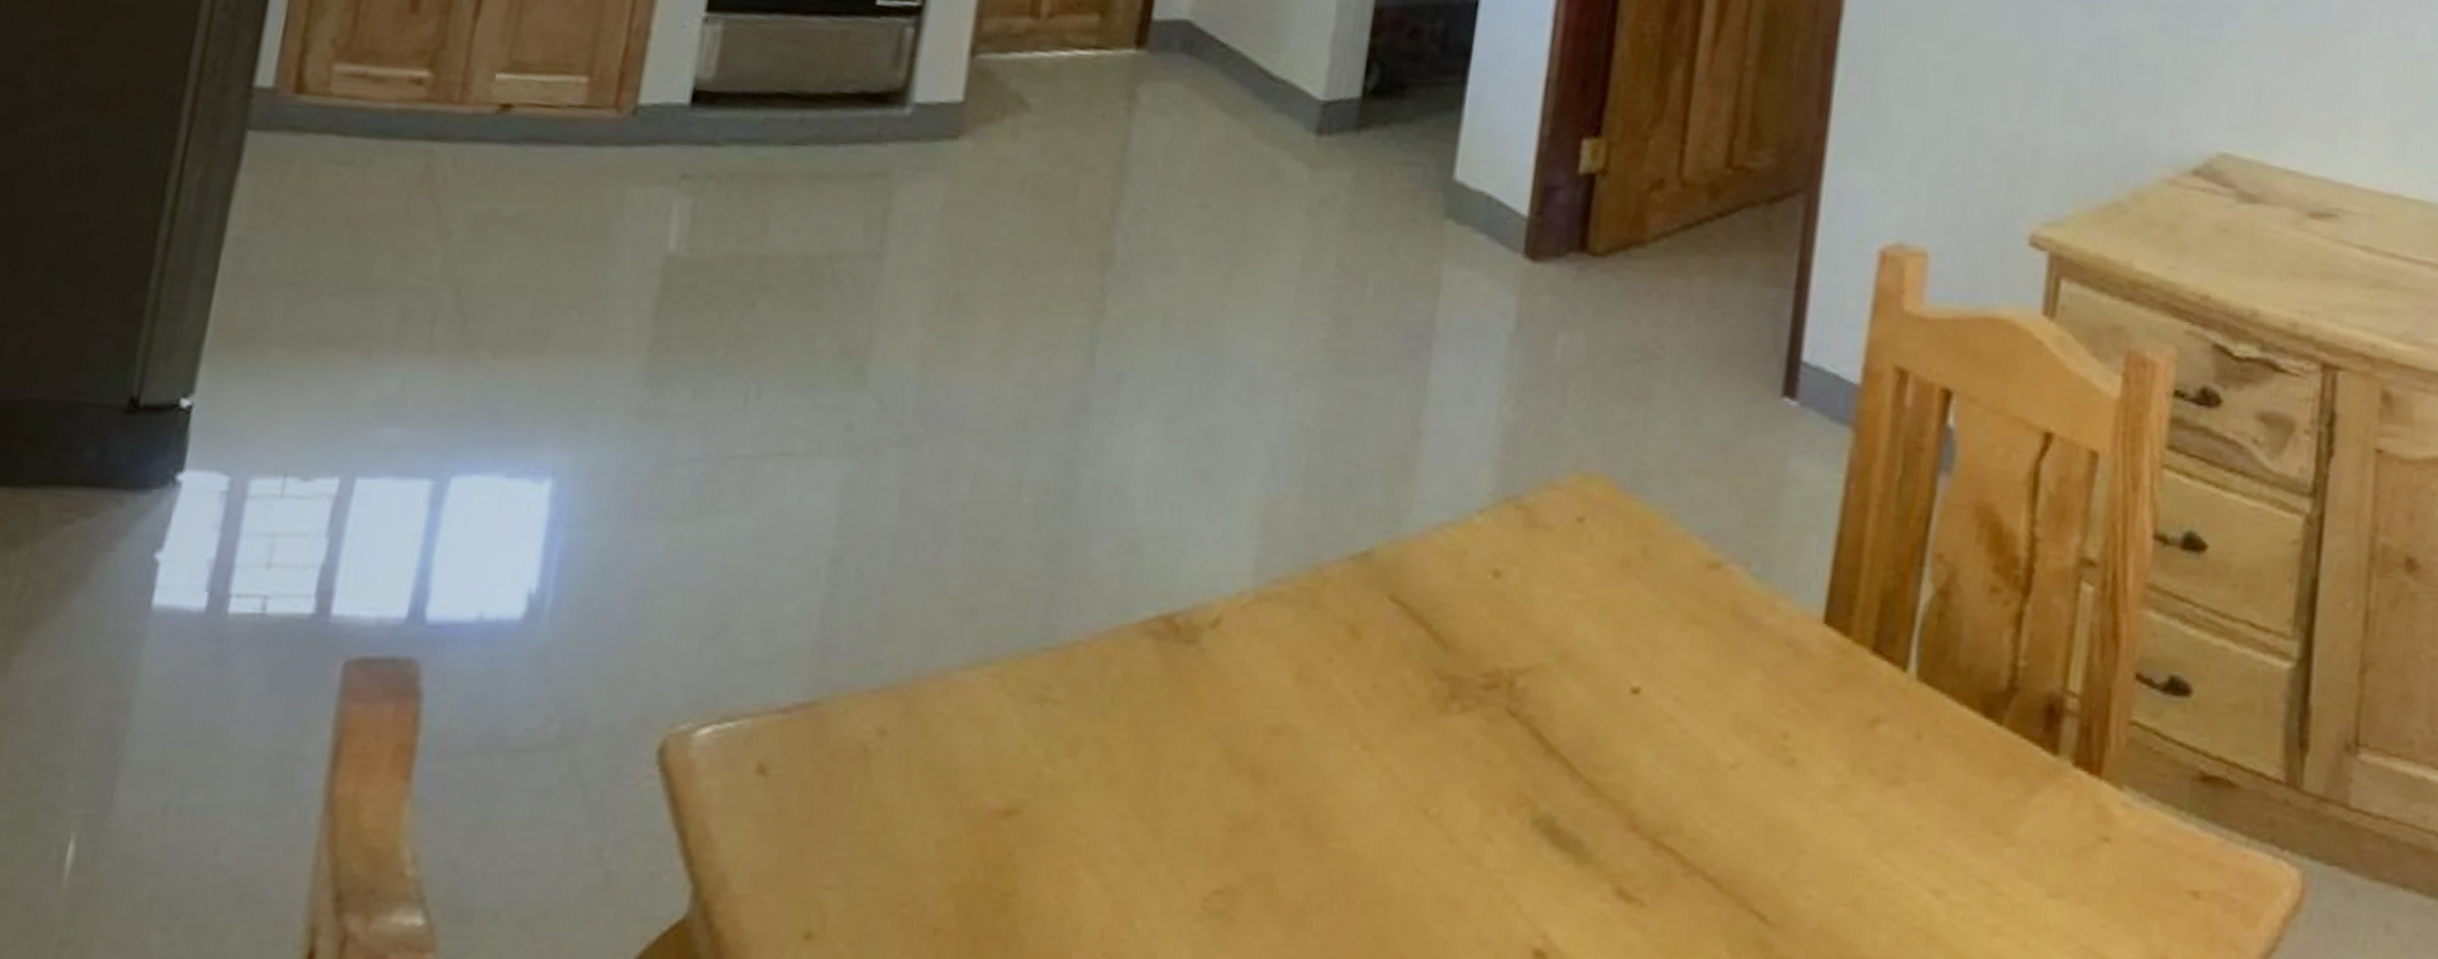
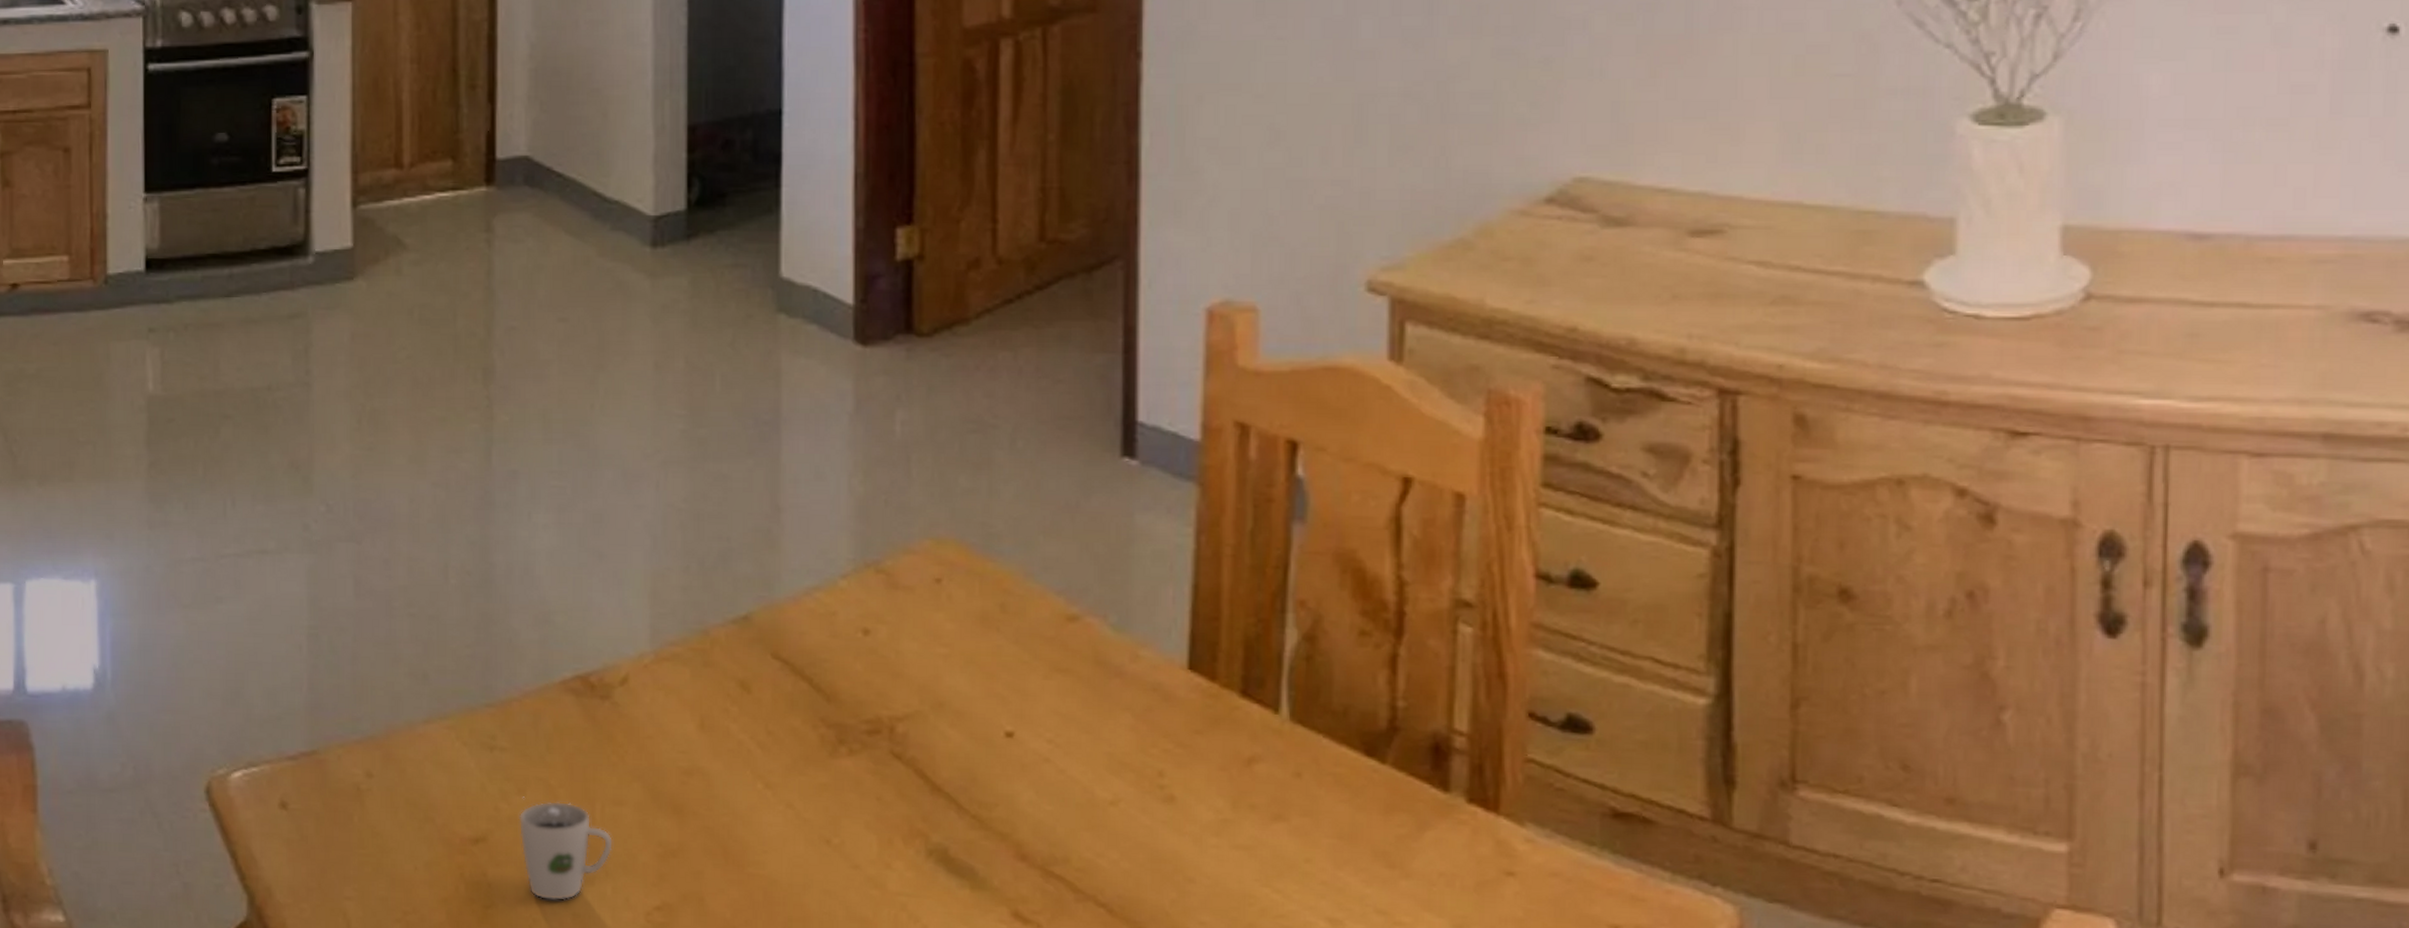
cup: none [1061,759,1176,886] -> present [518,796,614,901]

